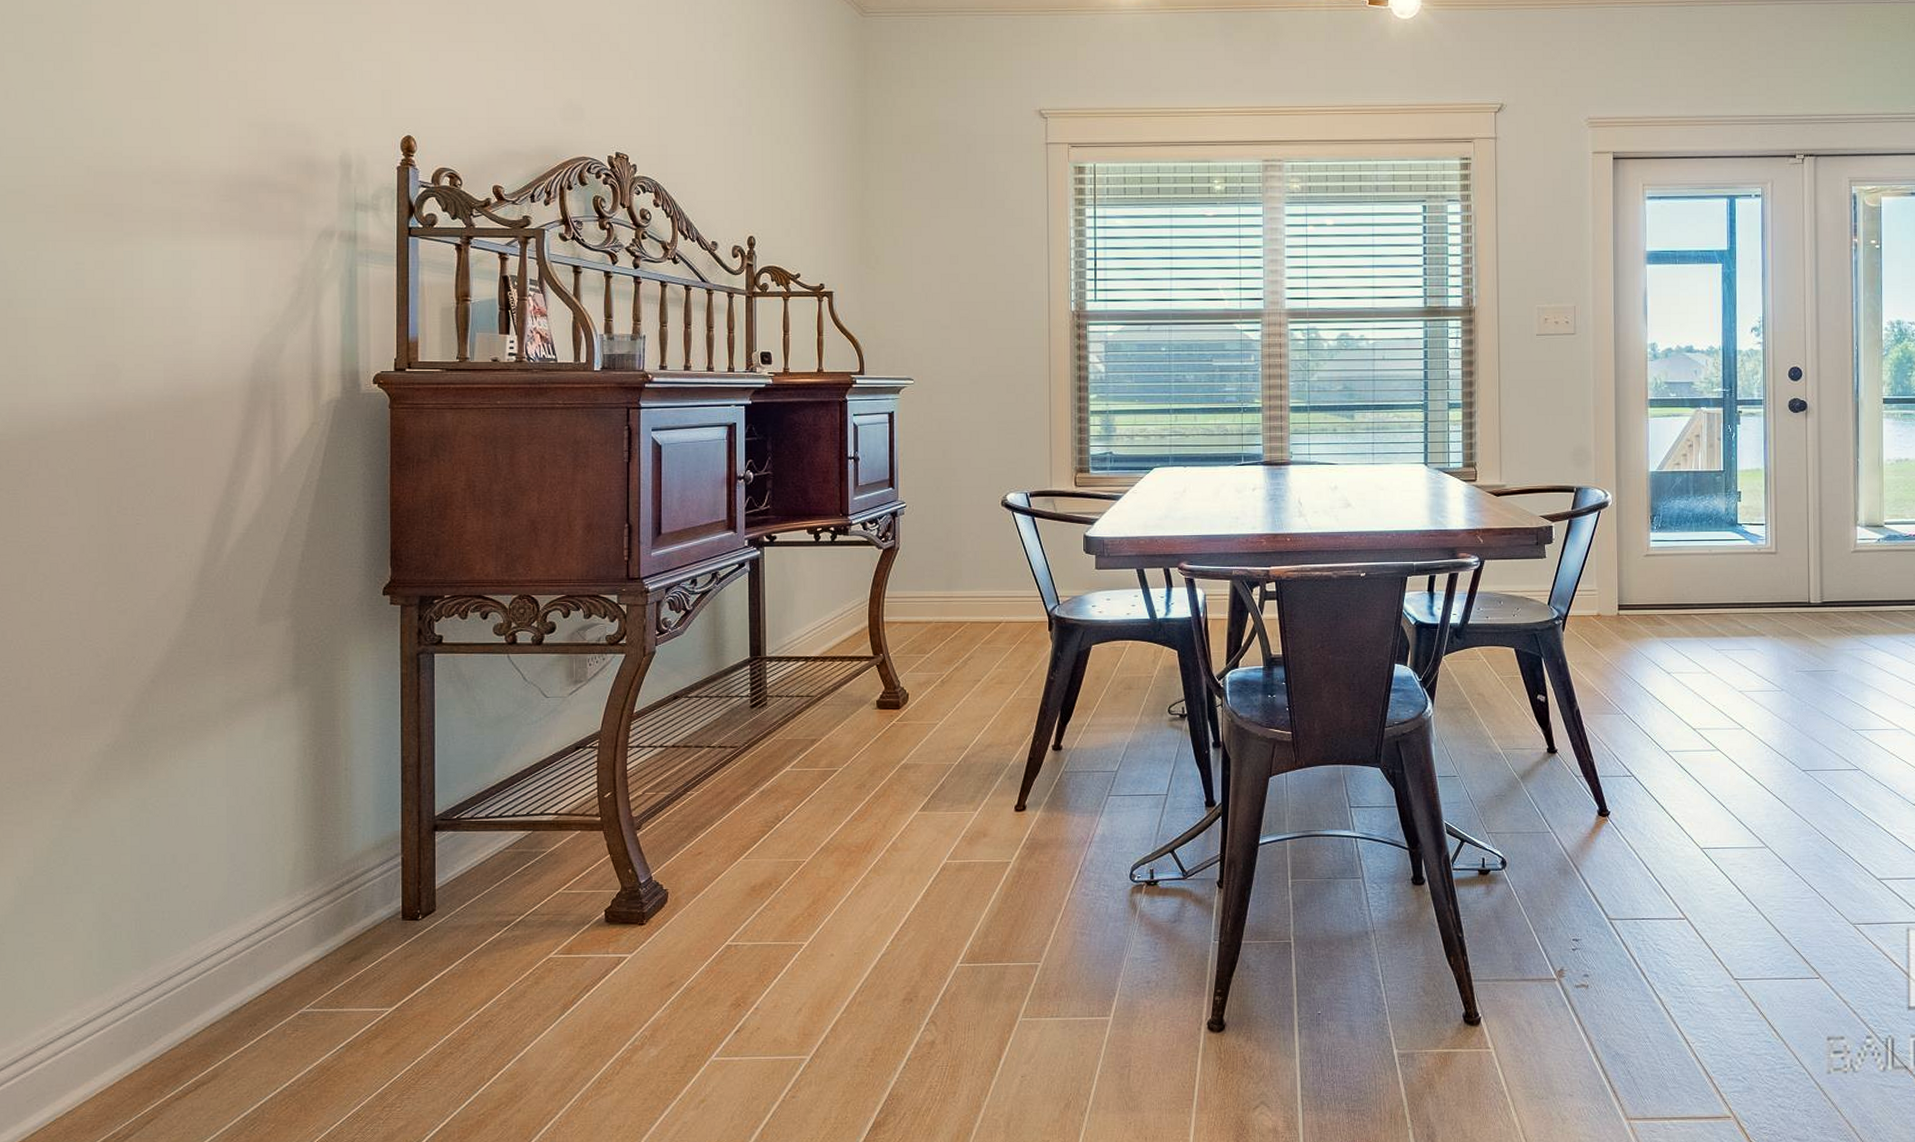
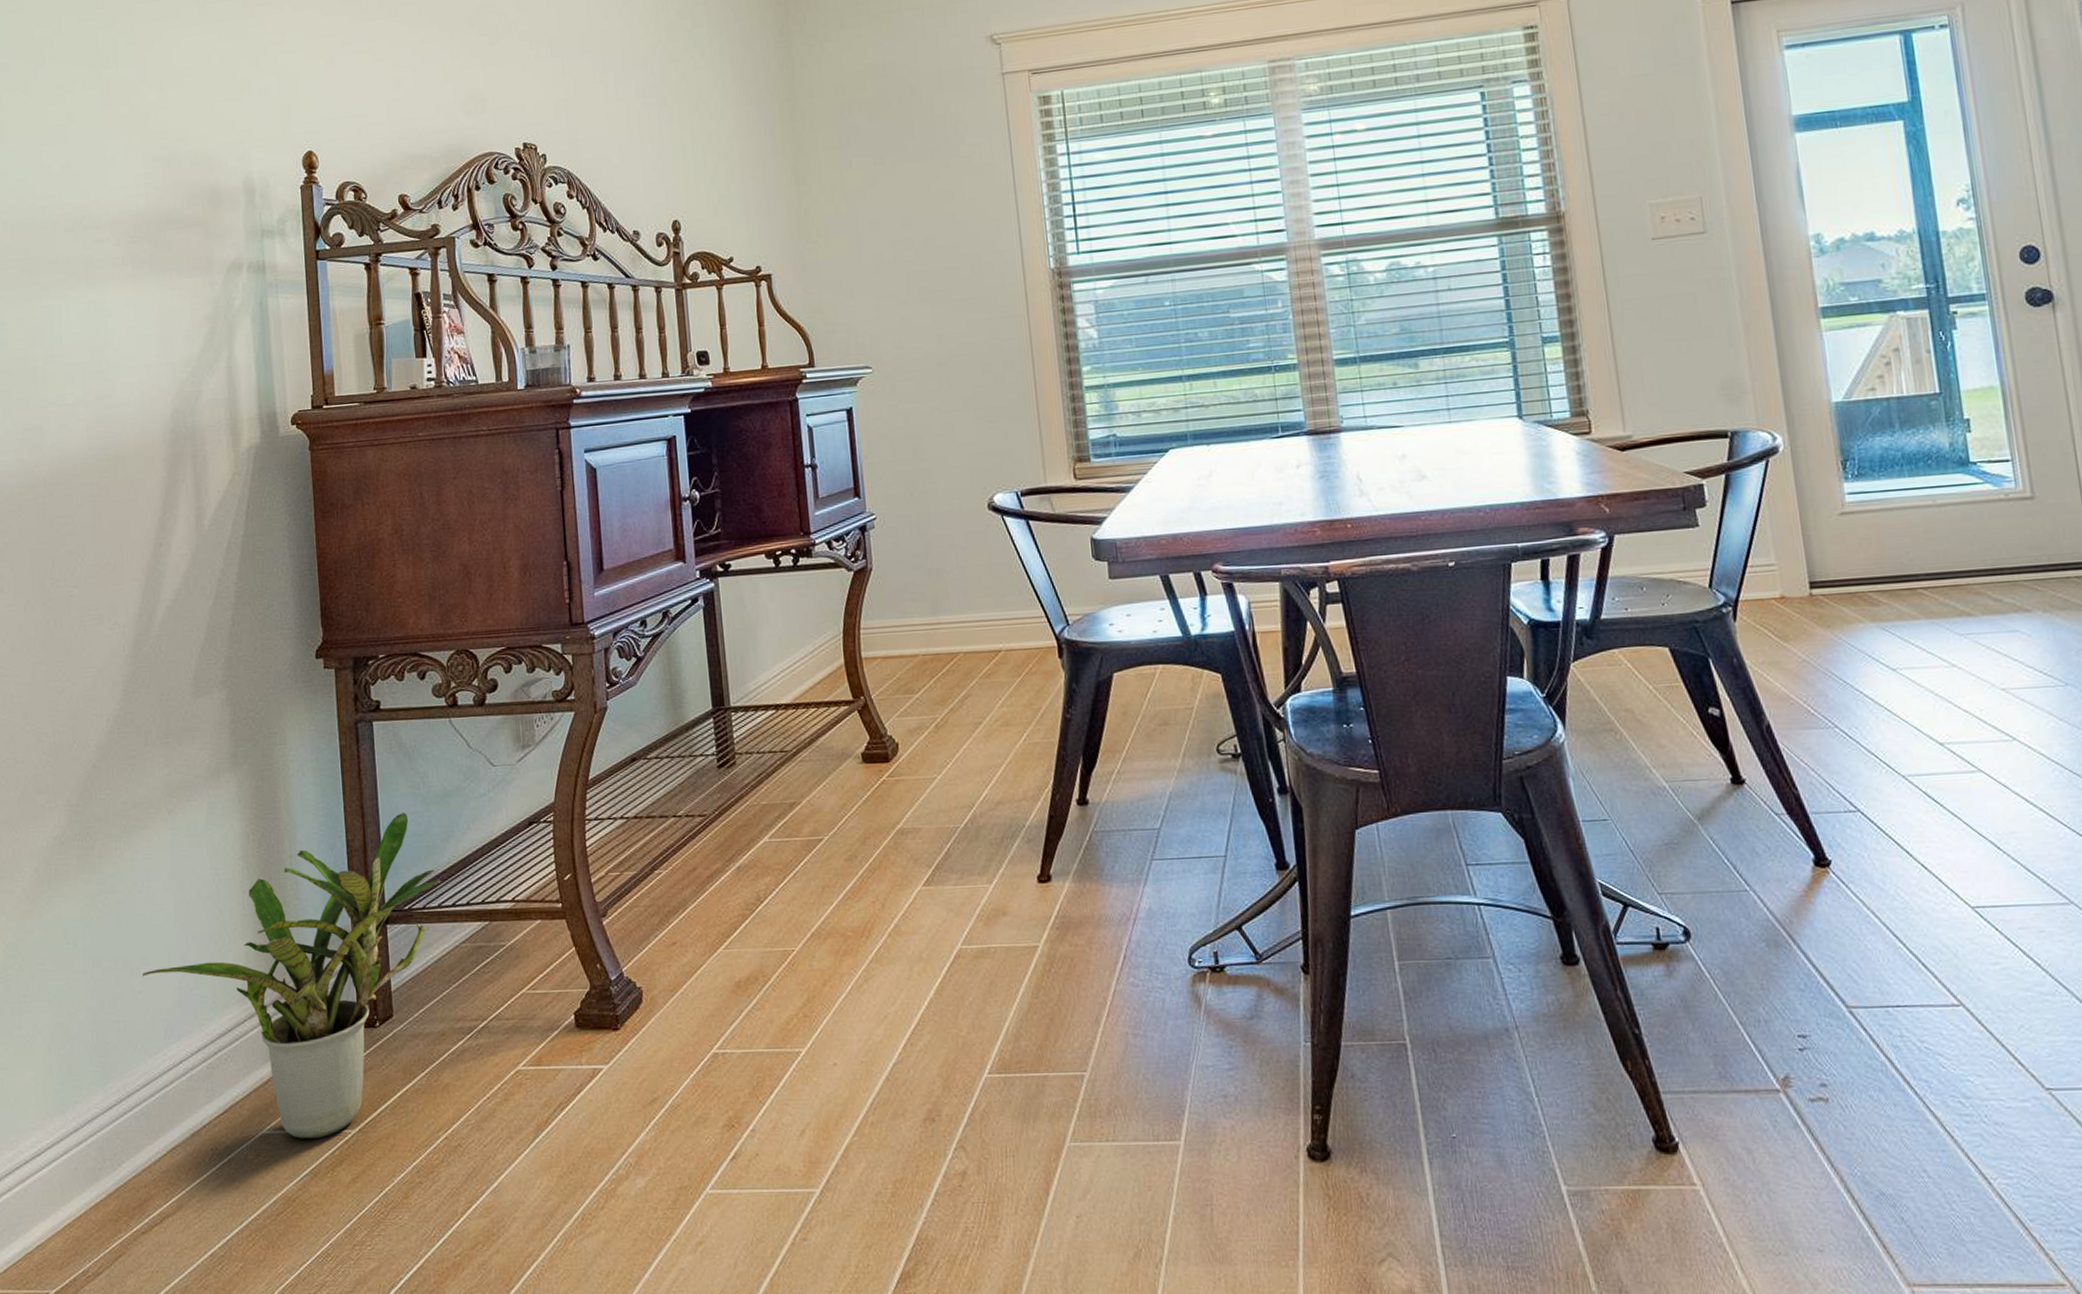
potted plant: none [190,735,490,1016] -> present [142,813,441,1139]

